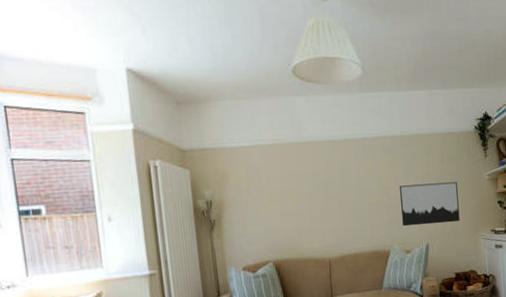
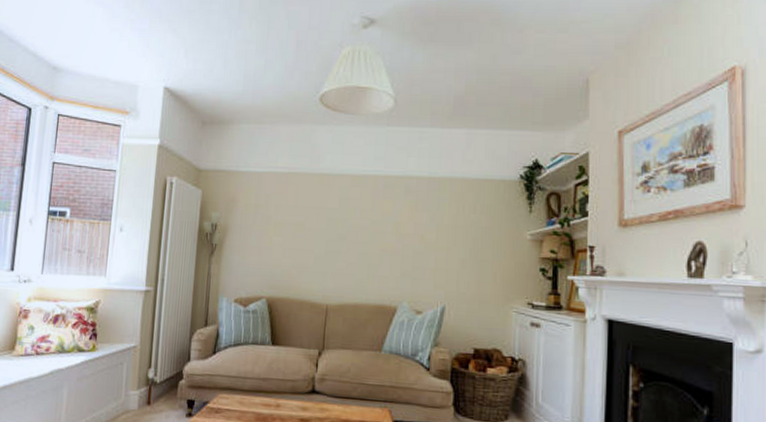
wall art: present [399,182,460,227] -> none [415,234,490,287]

